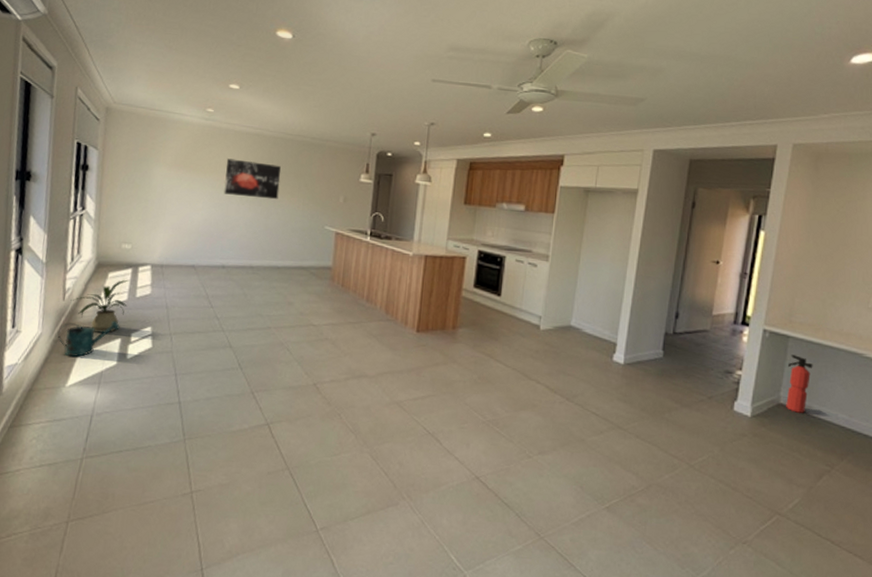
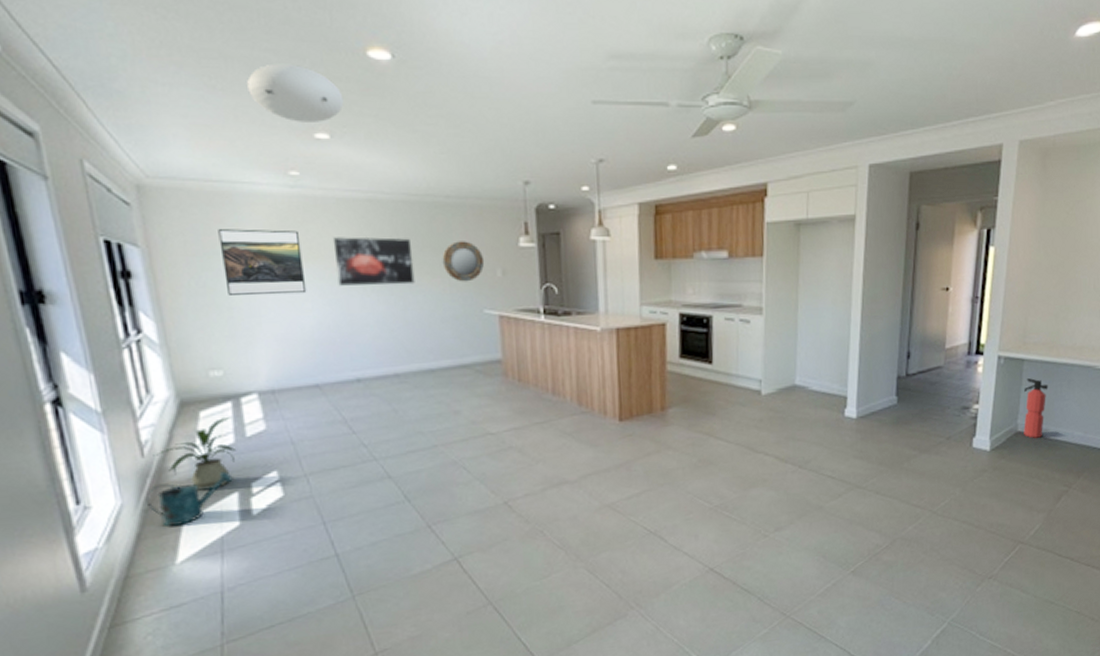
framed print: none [147,144,205,197] -> present [218,229,307,295]
ceiling light: none [192,35,255,77] -> present [247,63,344,122]
home mirror: none [300,172,332,203] -> present [442,241,485,282]

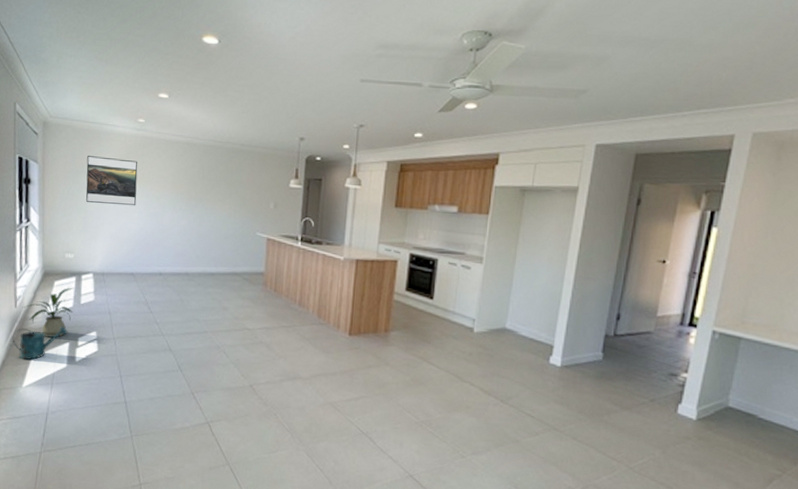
ceiling light: present [247,63,344,122] -> none [121,44,182,86]
wall art: present [332,237,415,286] -> none [157,168,212,208]
home mirror: present [442,241,485,282] -> none [231,178,263,210]
fire extinguisher: present [1024,378,1048,438] -> none [735,357,767,417]

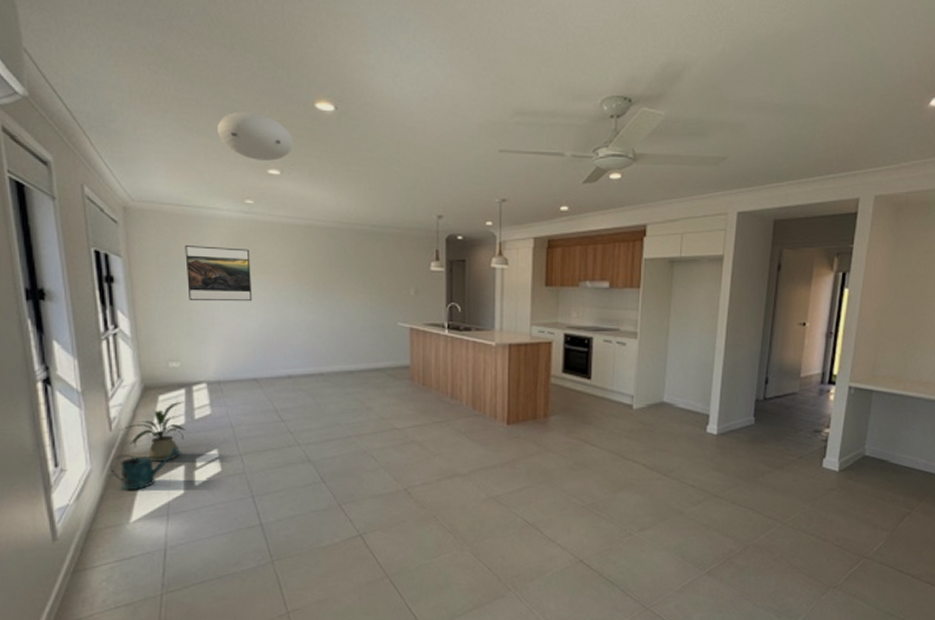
ceiling light: none [121,44,182,86] -> present [217,111,294,161]

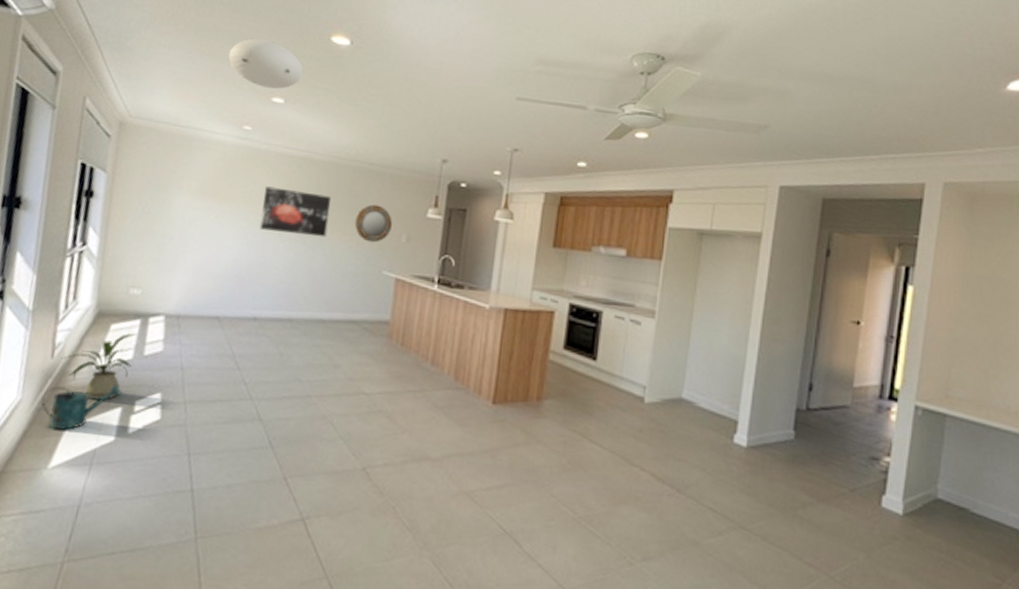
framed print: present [185,246,253,302] -> none [165,166,238,232]
wall art: none [276,256,342,298] -> present [259,186,331,238]
home mirror: none [365,263,401,298] -> present [354,204,393,243]

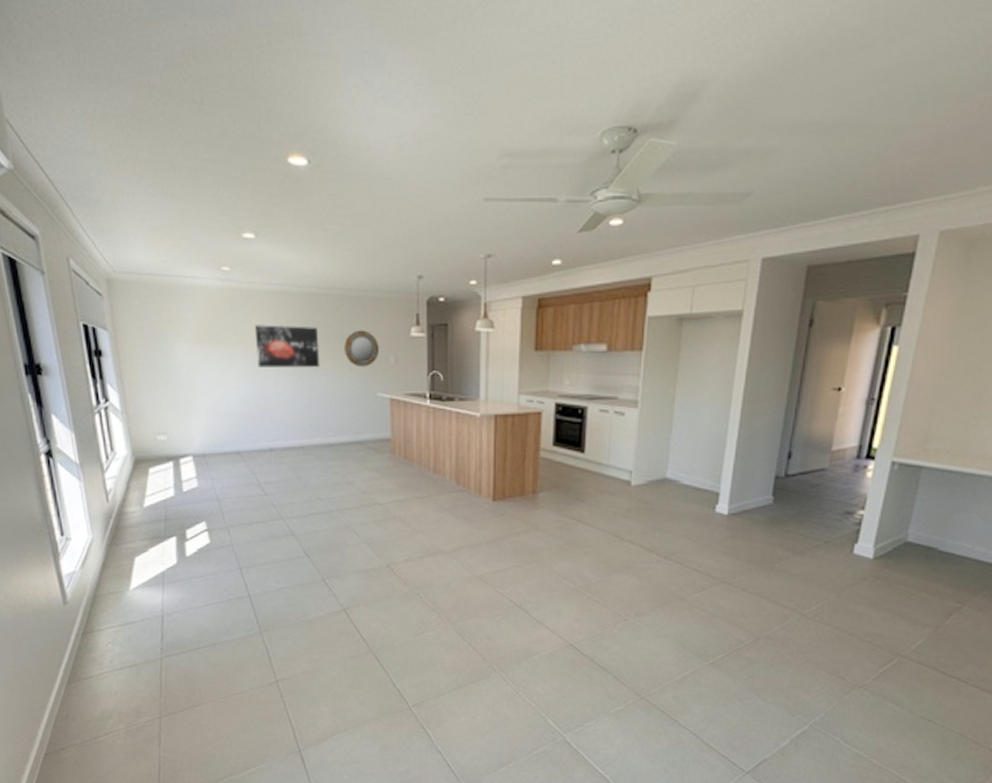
watering can: present [41,384,121,431] -> none [109,518,173,560]
house plant: present [61,333,137,400] -> none [115,473,176,532]
ceiling light: present [228,39,304,89] -> none [191,172,267,224]

